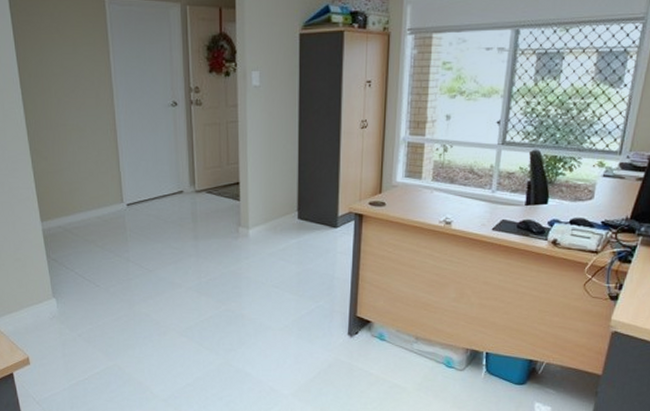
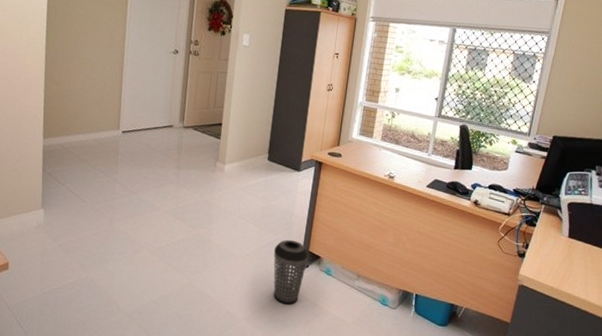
trash bin: none [317,305,356,376] -> present [273,239,308,305]

